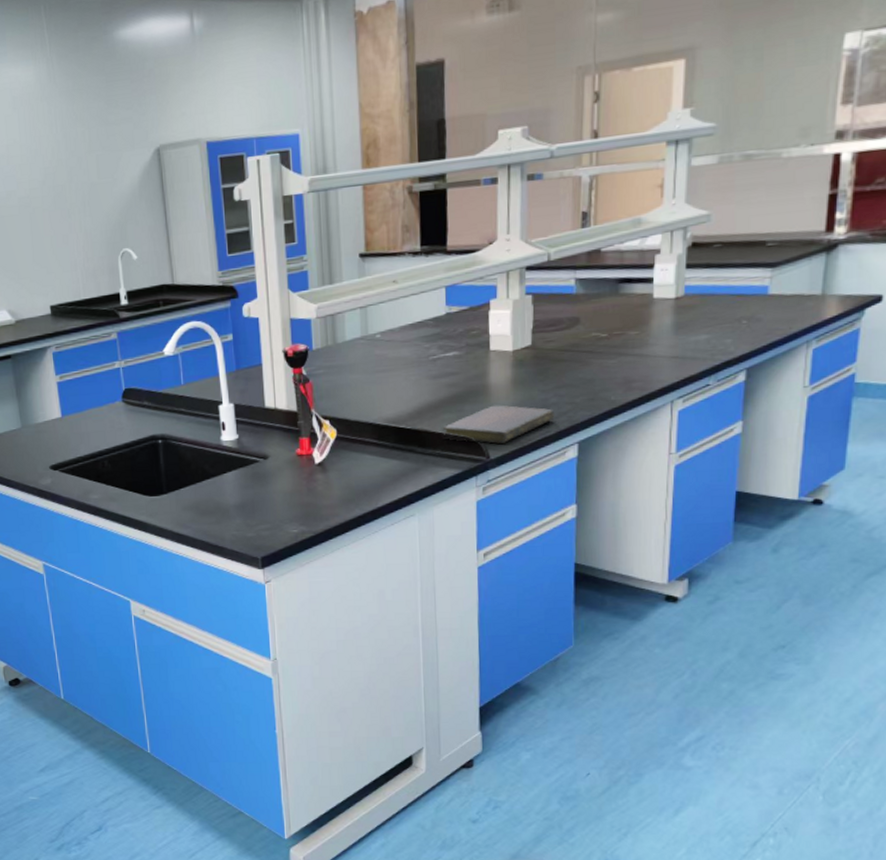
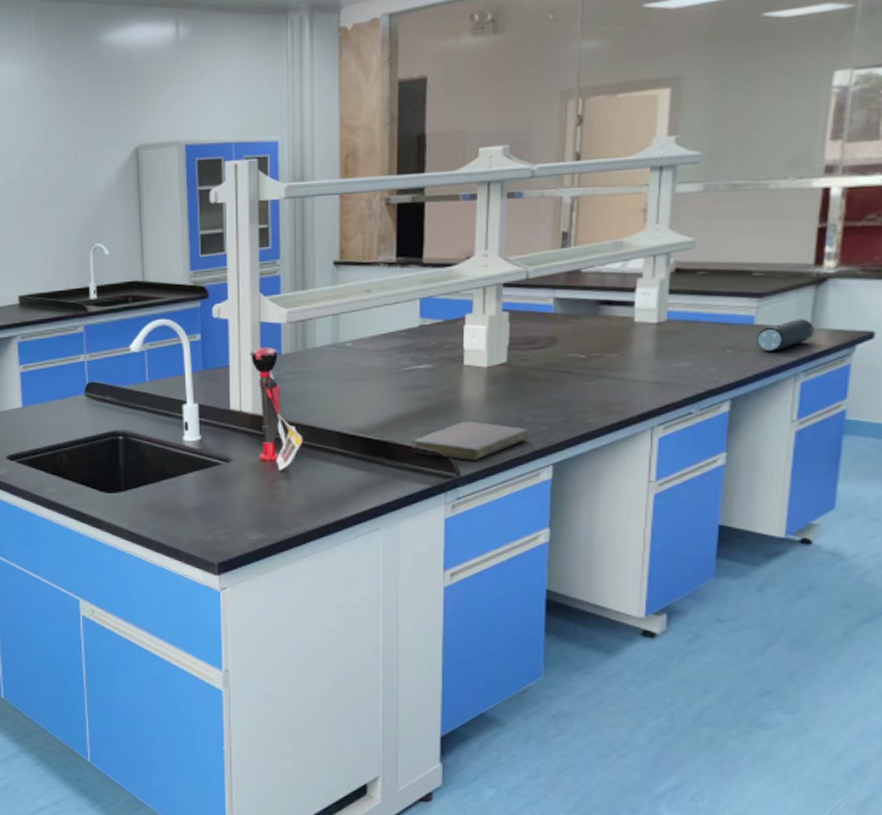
speaker: none [771,286,825,321] -> present [757,319,813,353]

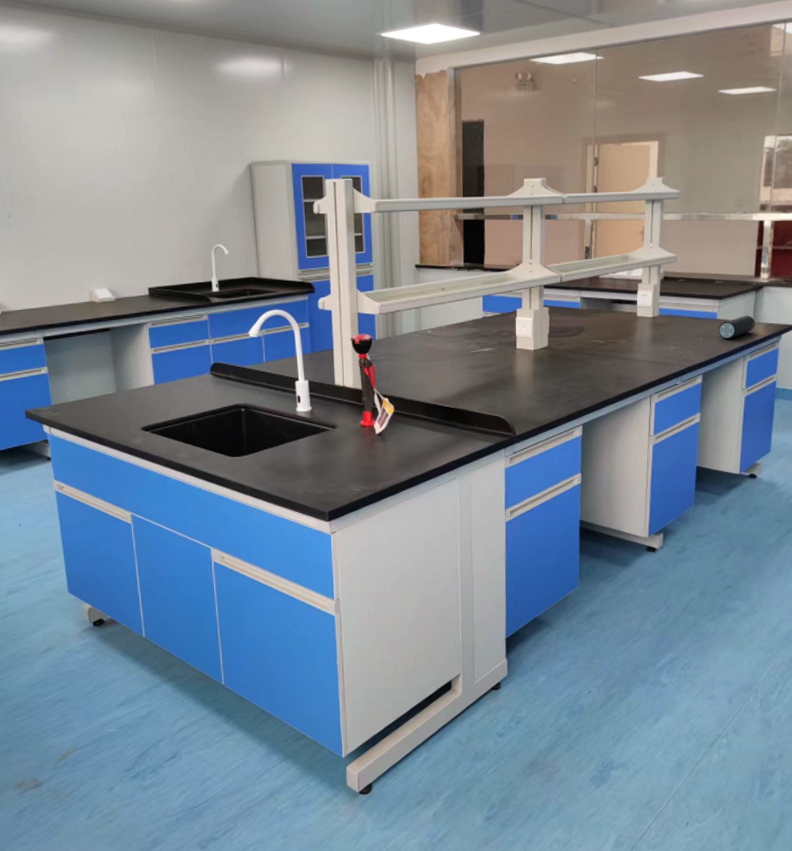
notebook: present [412,421,529,460] -> none [479,392,565,423]

